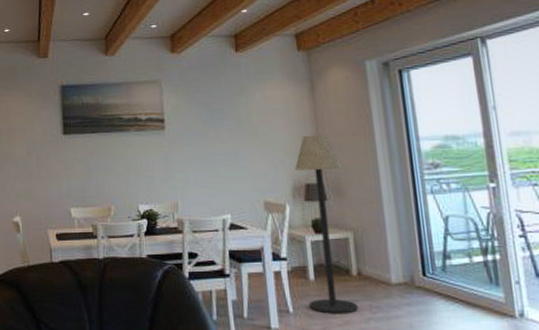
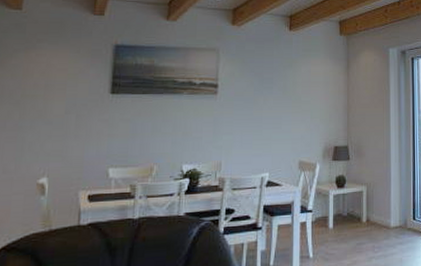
floor lamp: present [295,134,359,314] -> none [327,105,364,256]

